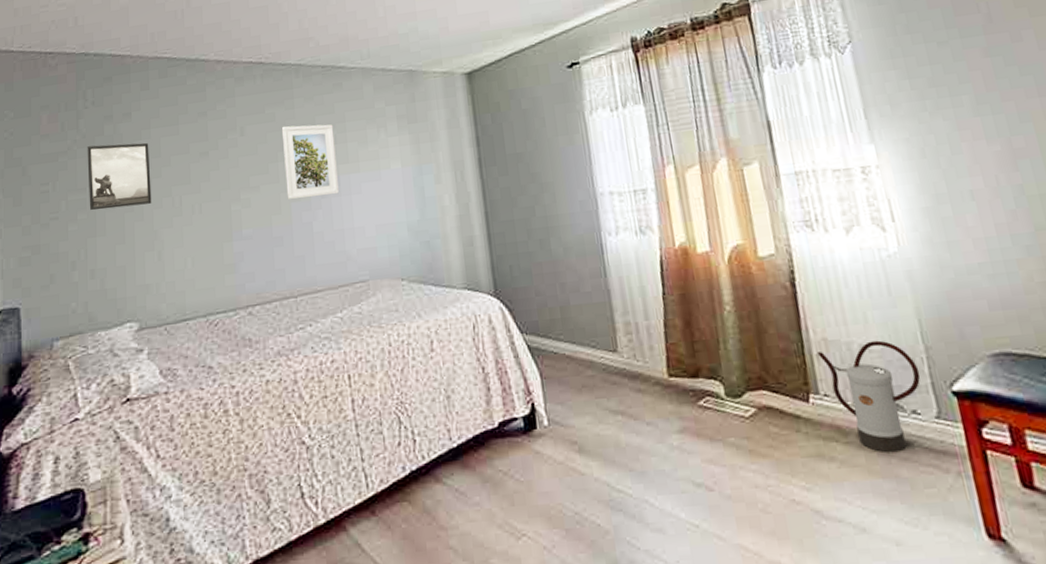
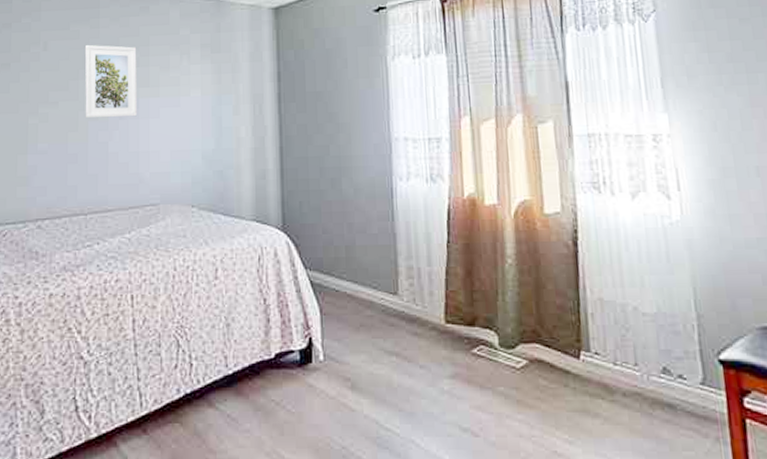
watering can: present [816,340,921,453] -> none [592,304,690,414]

